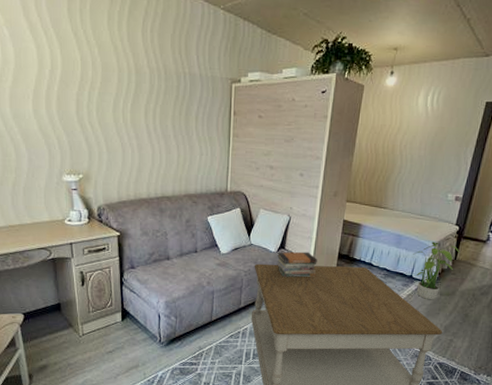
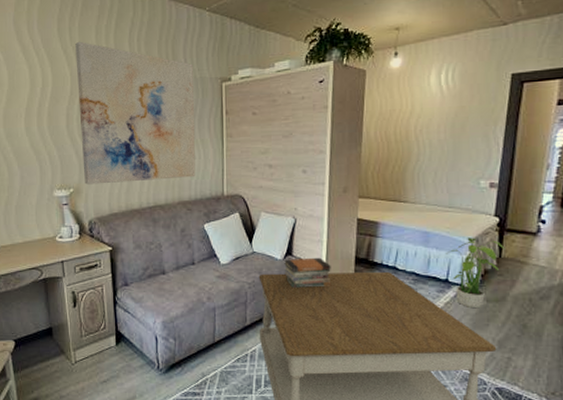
wall art: none [86,25,205,173] -> present [75,41,196,185]

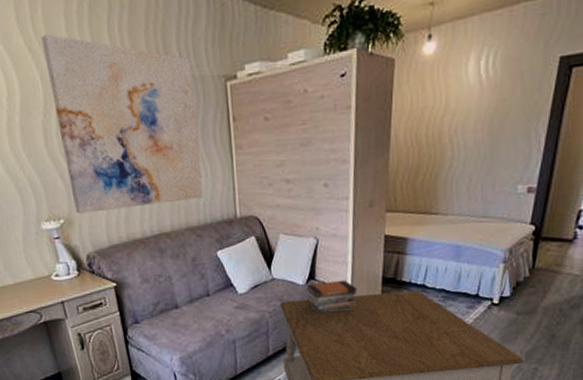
potted plant: present [446,238,505,307] -> none [478,249,539,322]

